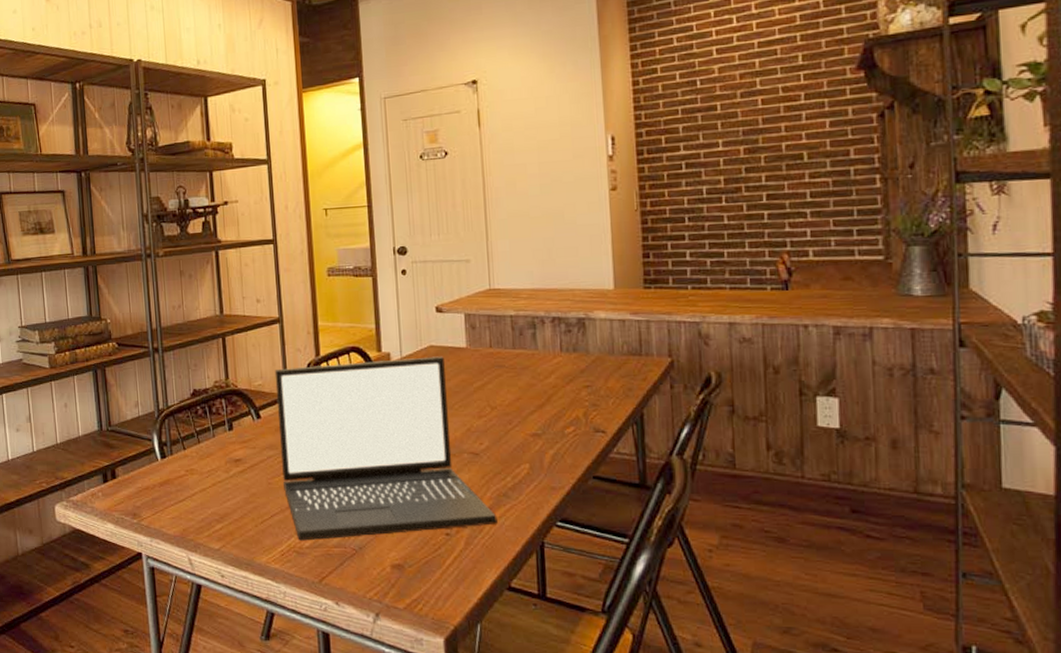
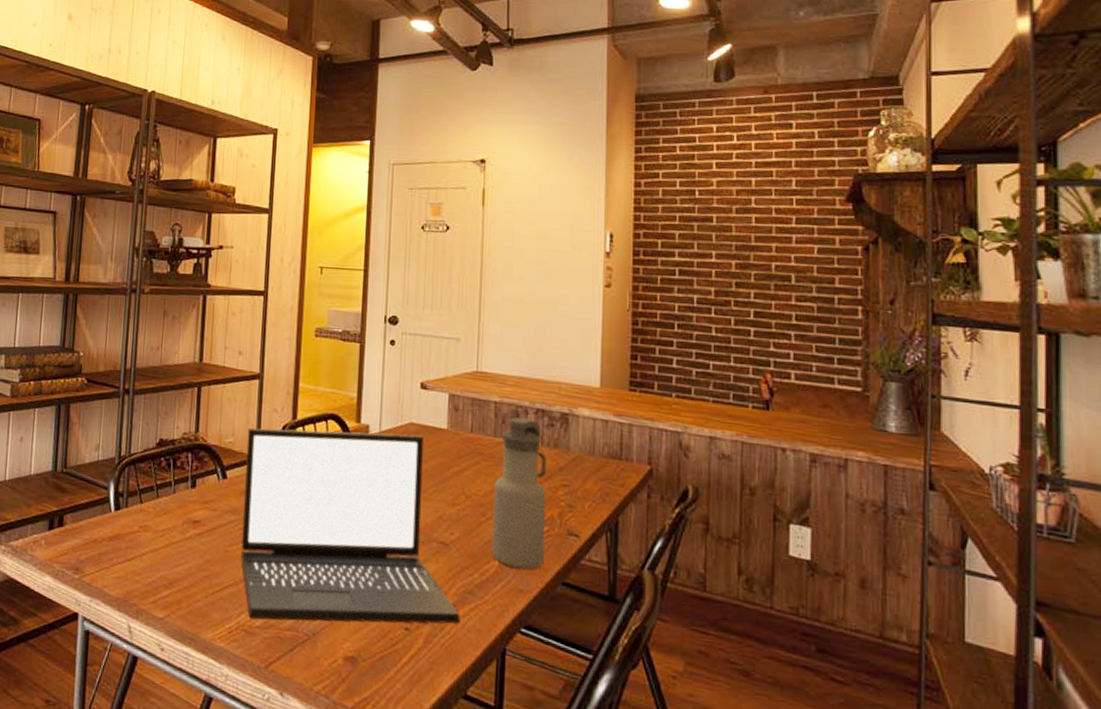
water bottle: none [517,327,574,468] -> present [491,416,547,570]

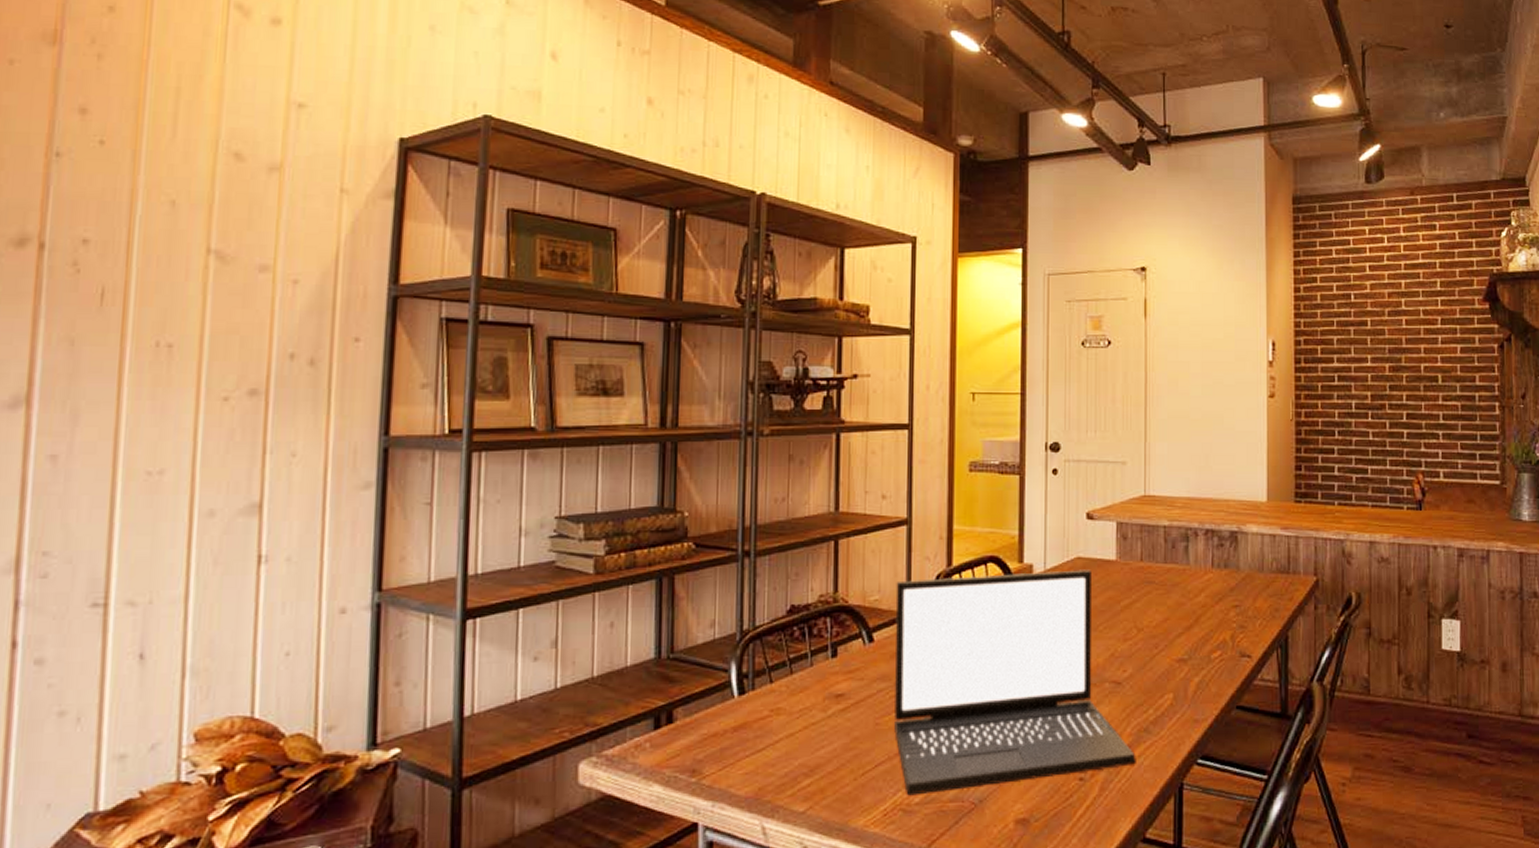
water bottle: present [491,416,547,570] -> none [1166,539,1219,698]

